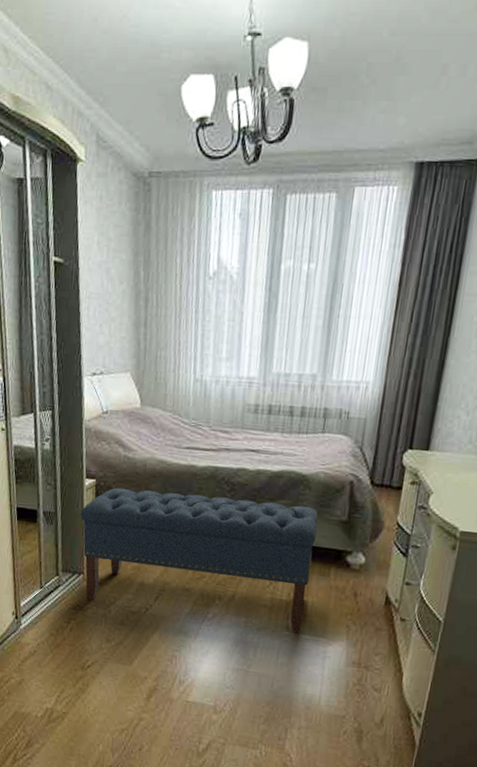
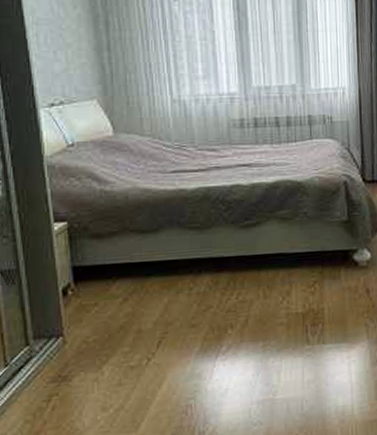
bench: present [80,487,318,633] -> none [51,212,322,367]

